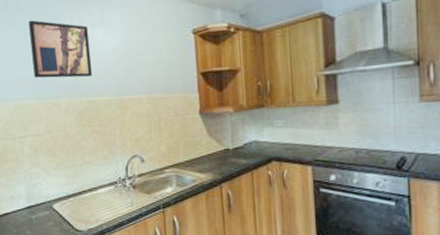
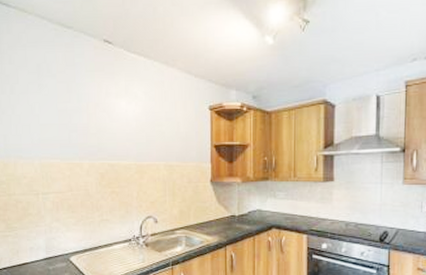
wall art: present [29,20,93,78] -> none [58,86,115,142]

